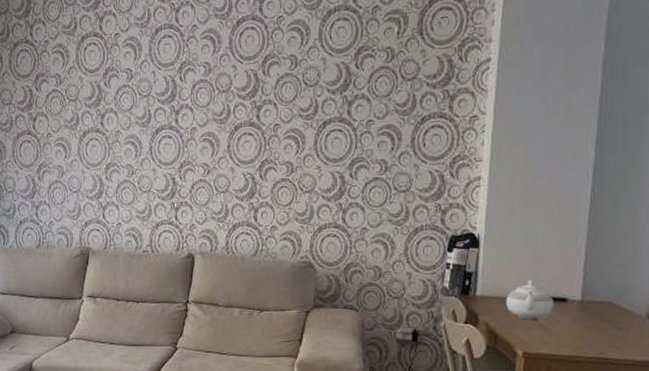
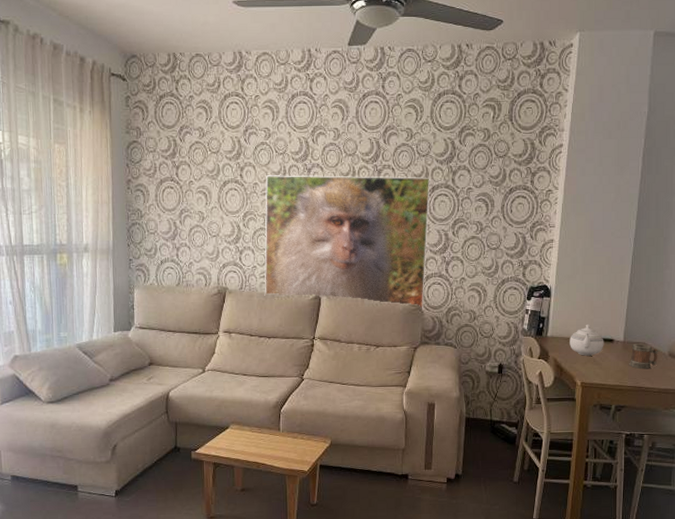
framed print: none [129,110,321,268] -> present [264,175,430,311]
mug: none [590,303,631,336] -> present [629,343,658,369]

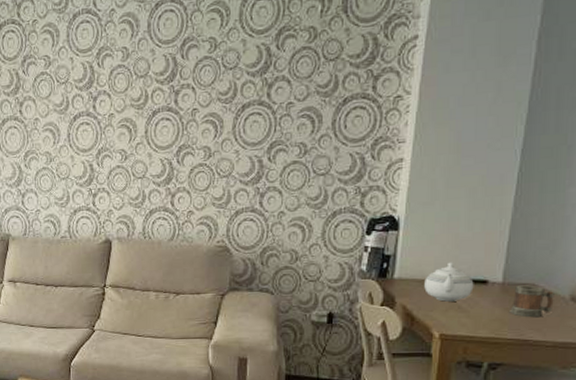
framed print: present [264,175,430,311] -> none [47,94,240,252]

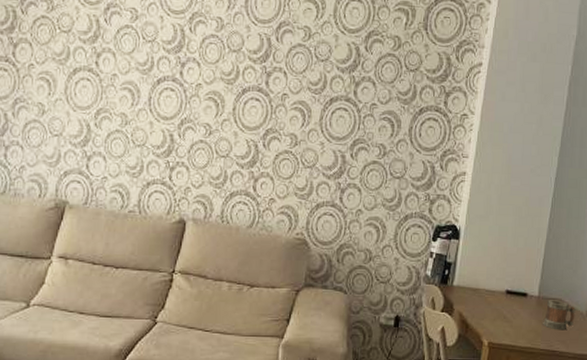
teapot: present [424,262,474,302] -> none [478,274,517,311]

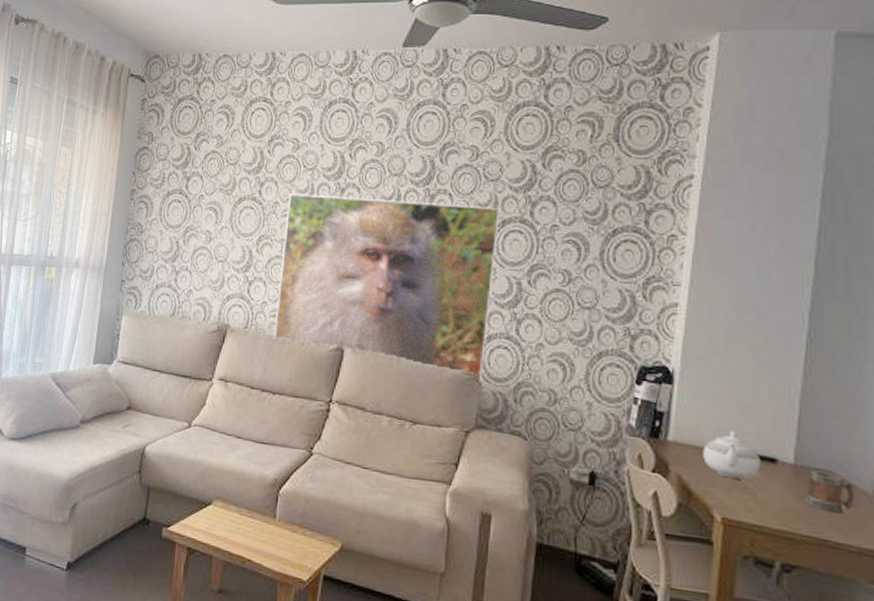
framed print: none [114,66,329,246] -> present [273,193,500,382]
teapot: none [478,274,517,311] -> present [703,430,761,479]

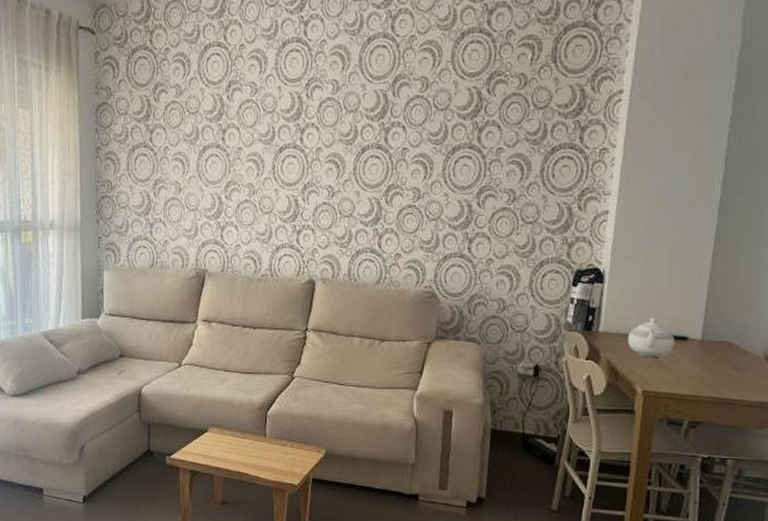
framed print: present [273,193,500,382] -> none [249,135,450,299]
mug: present [804,470,856,514] -> none [708,343,749,376]

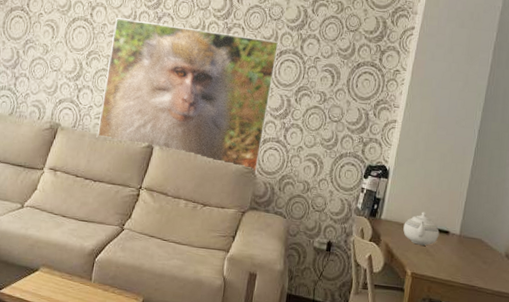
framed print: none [249,135,450,299] -> present [96,18,279,175]

